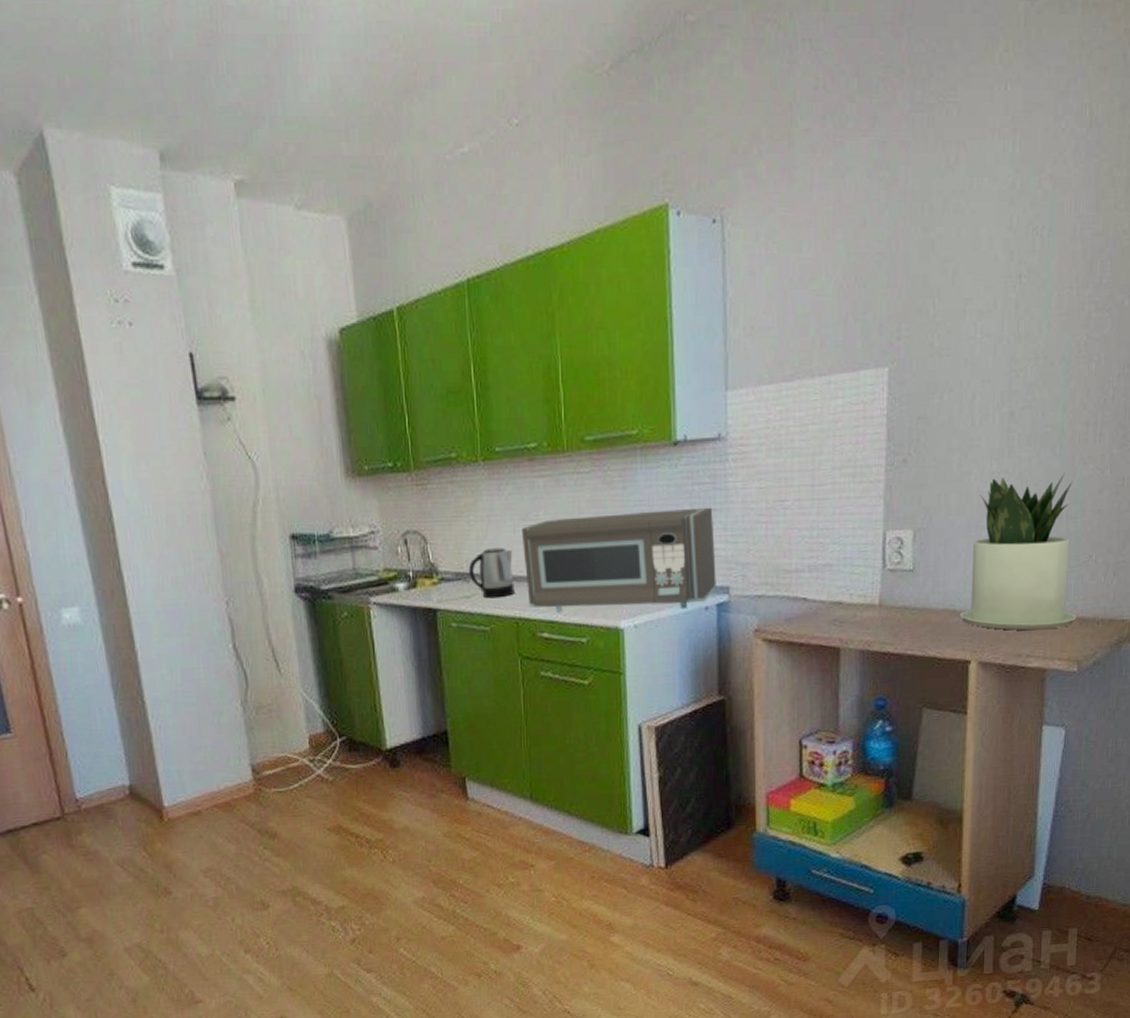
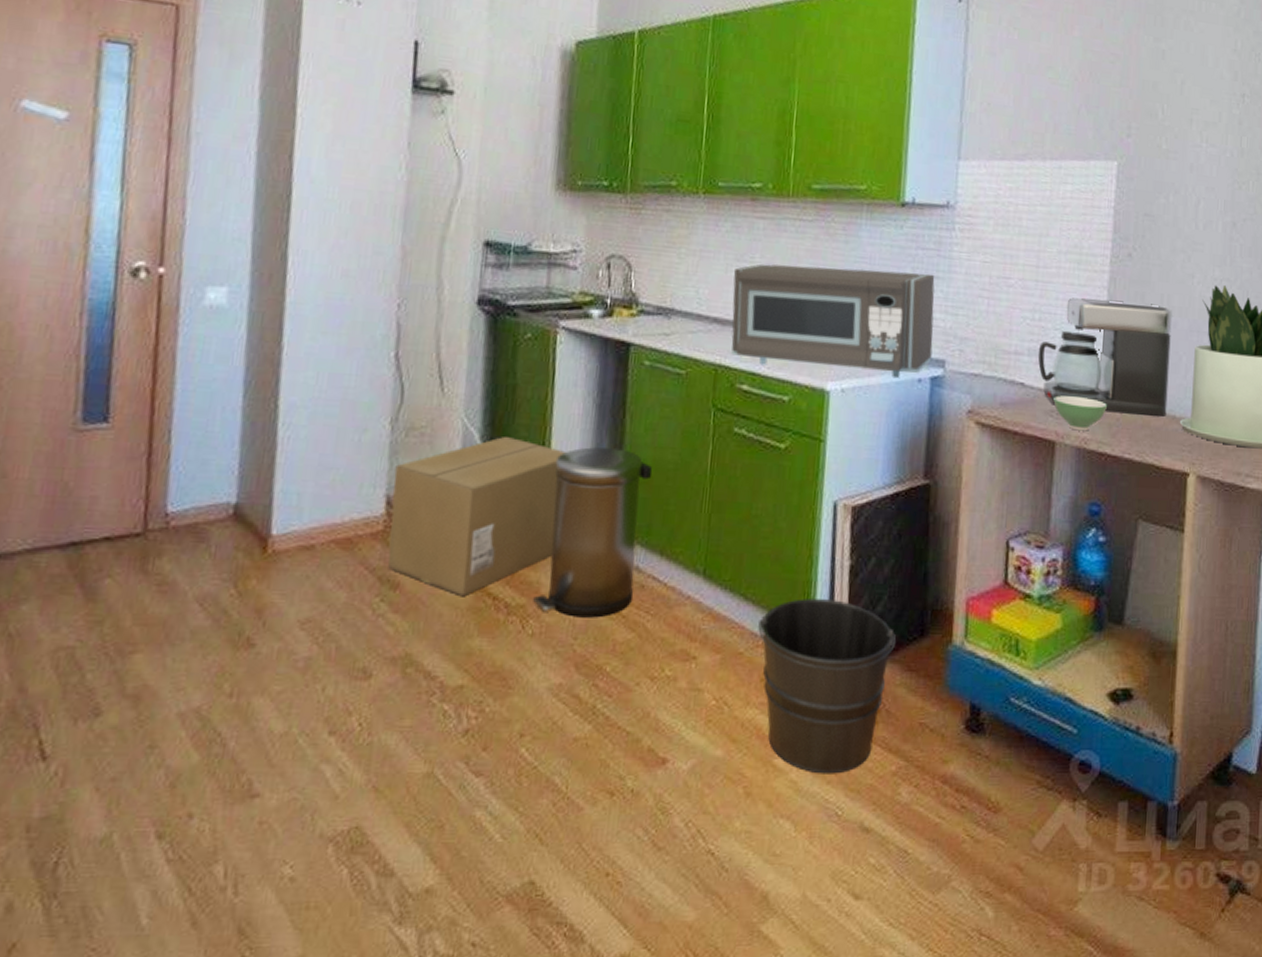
box: none [253,703,399,839] -> present [387,435,566,597]
pedal bin: none [387,702,473,845] -> present [532,447,652,618]
kettle: present [468,546,515,598] -> none [671,284,722,340]
bucket: none [584,806,705,945] -> present [758,599,896,774]
coffee maker: none [818,506,950,615] -> present [1037,298,1172,416]
bowl: none [836,603,889,635] -> present [1053,395,1108,431]

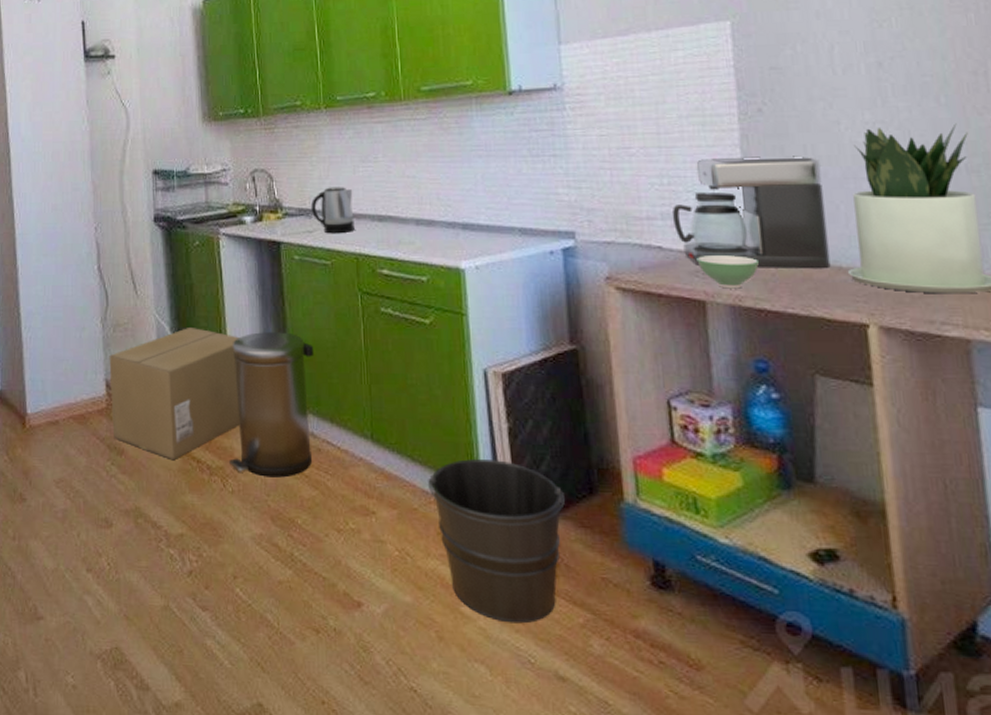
kettle: none [671,284,722,340] -> present [310,186,355,234]
microwave: present [731,263,935,379] -> none [362,153,561,253]

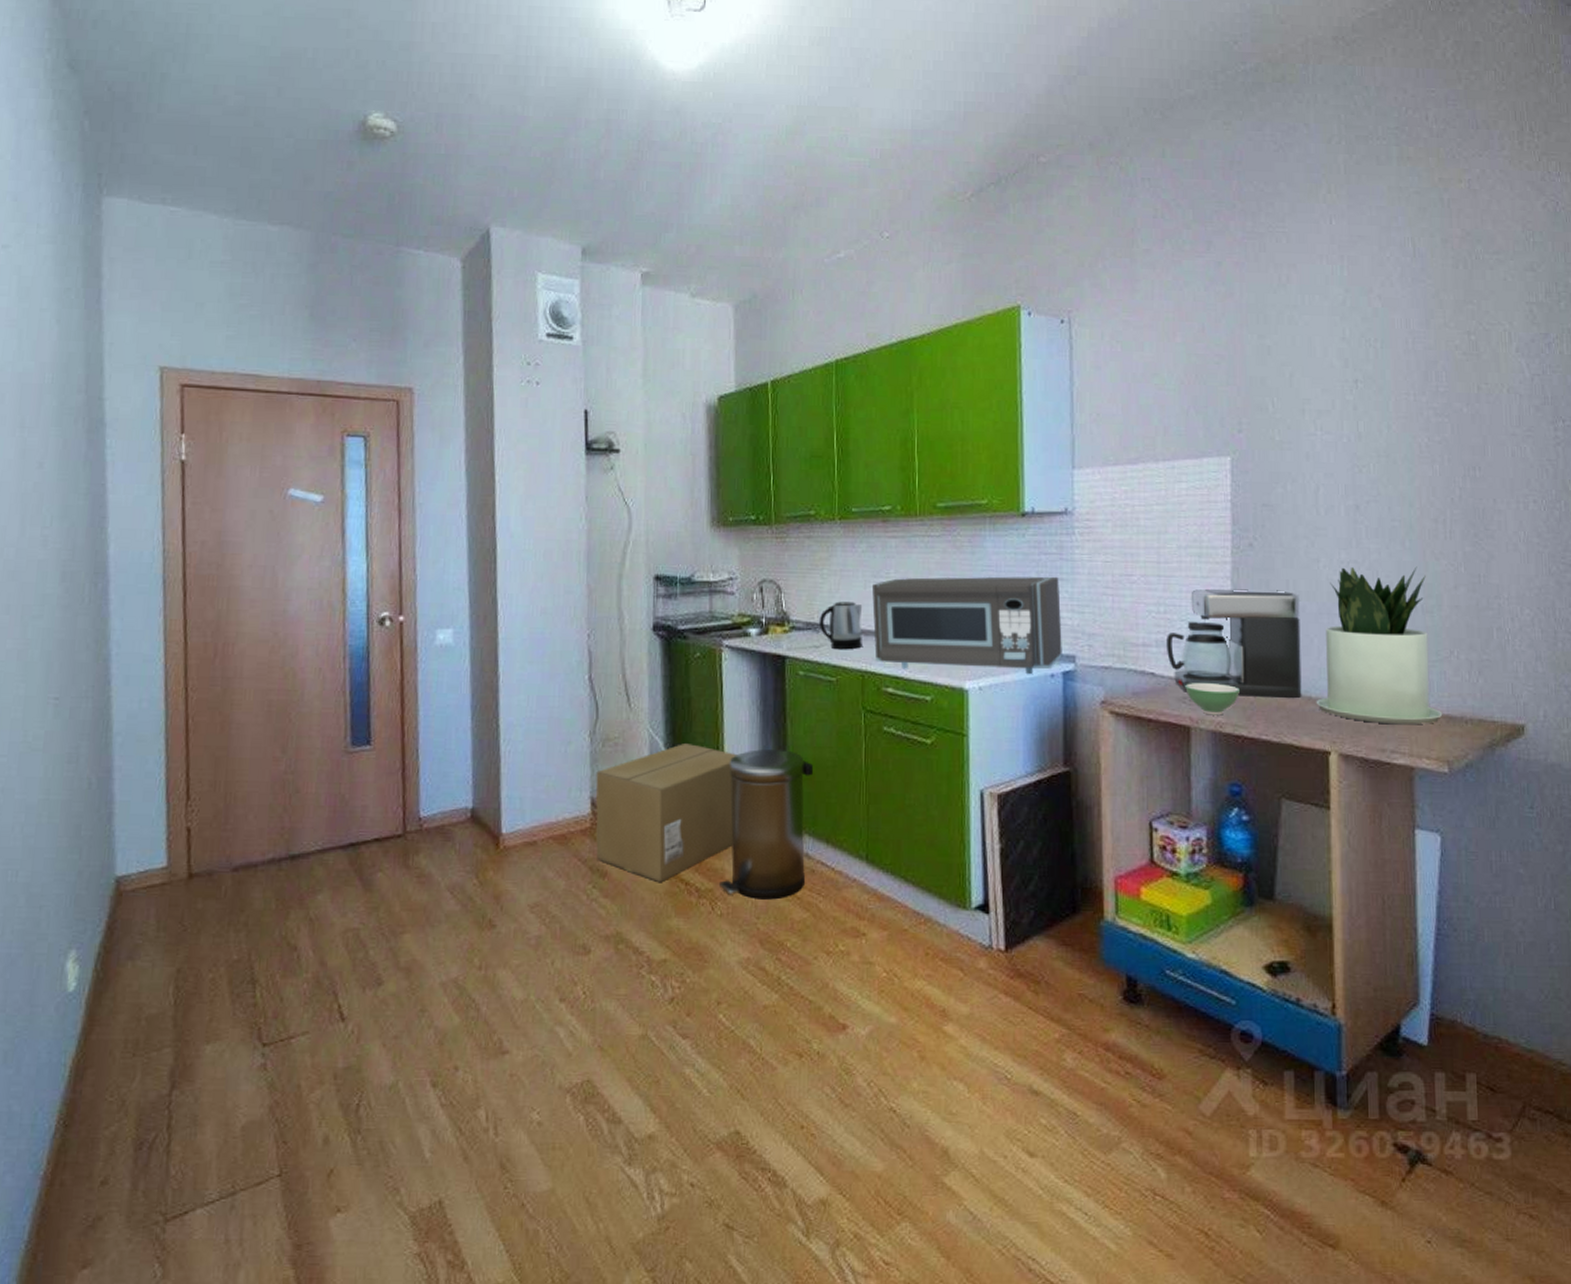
microwave: none [362,153,561,253] -> present [872,576,1062,675]
bucket: present [428,459,565,624] -> none [920,880,1049,1041]

